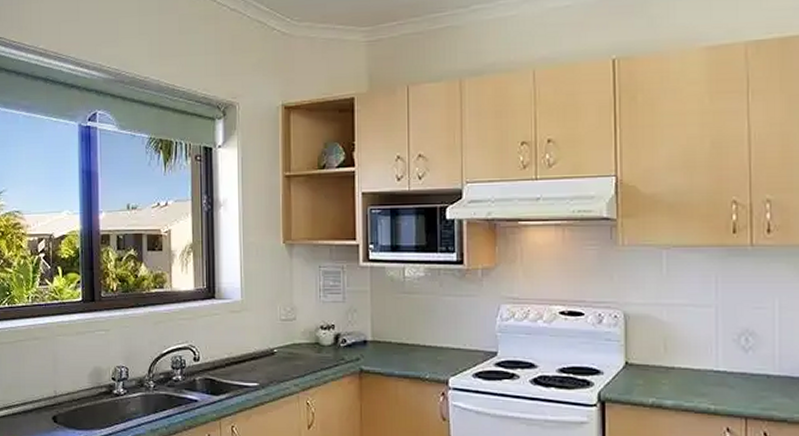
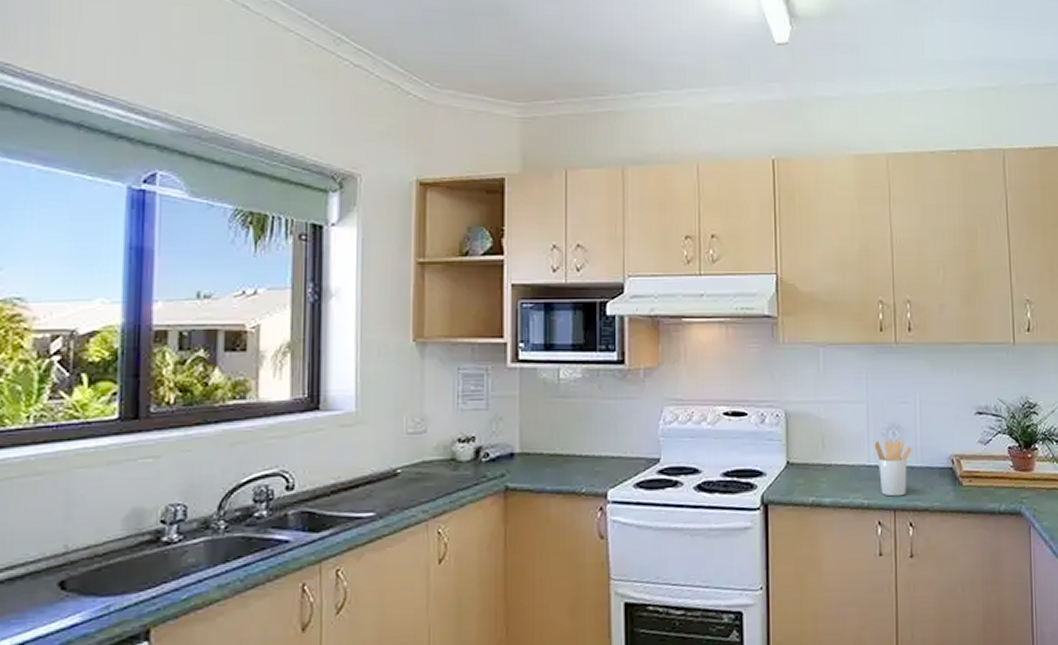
utensil holder: none [724,346,769,404] -> present [874,440,912,497]

